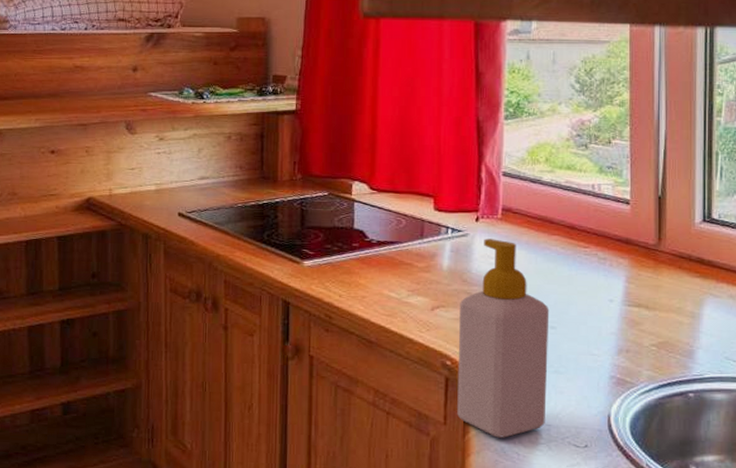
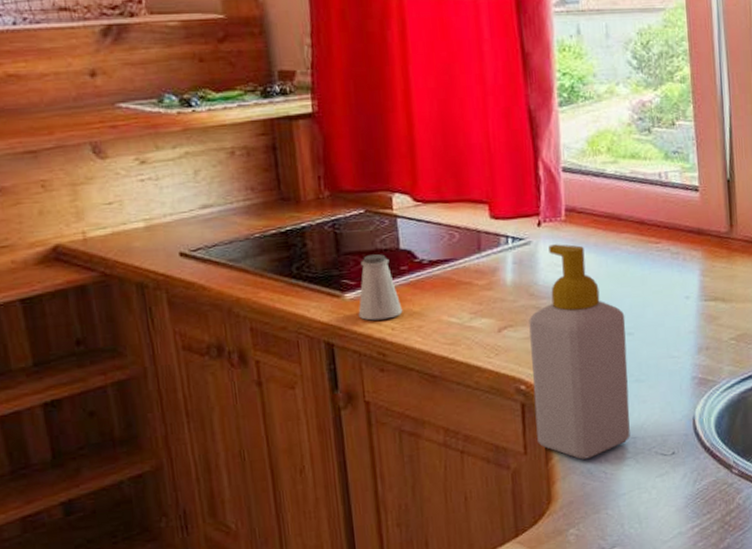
saltshaker: none [313,231,350,287] -> present [358,254,403,321]

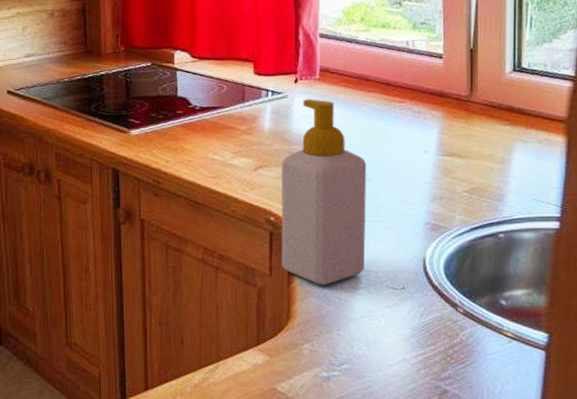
saltshaker: present [358,254,403,321] -> none [140,100,176,154]

